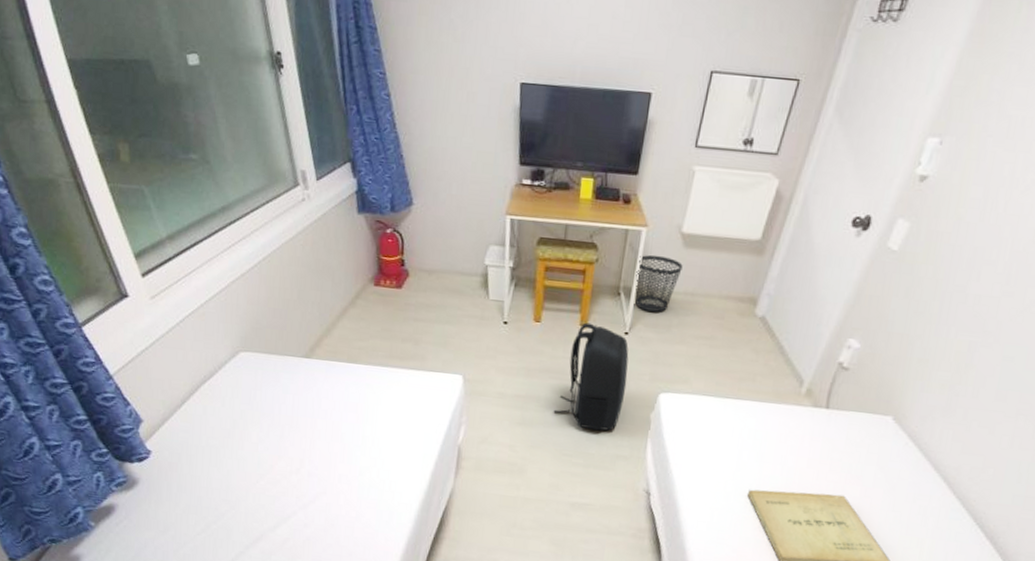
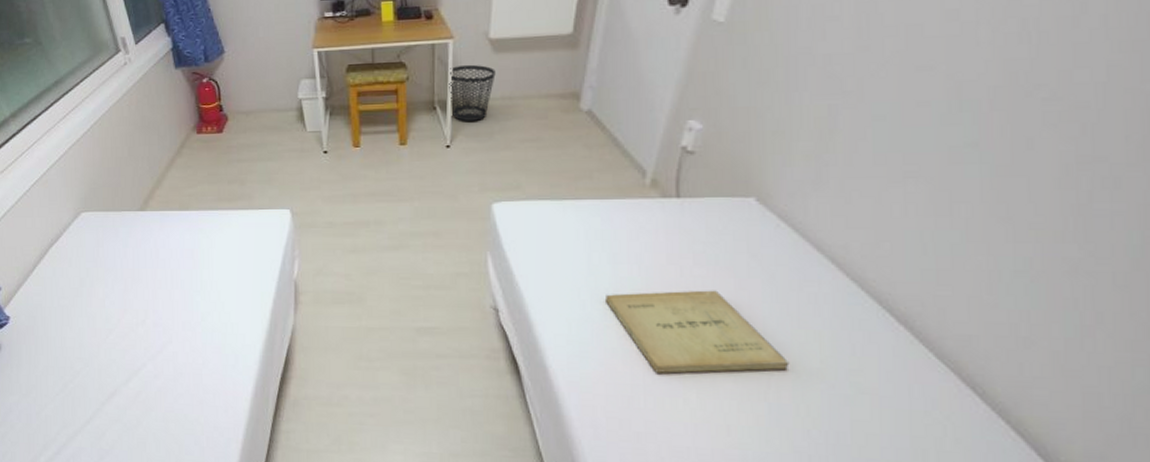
backpack: present [553,322,629,431] -> none [385,141,456,250]

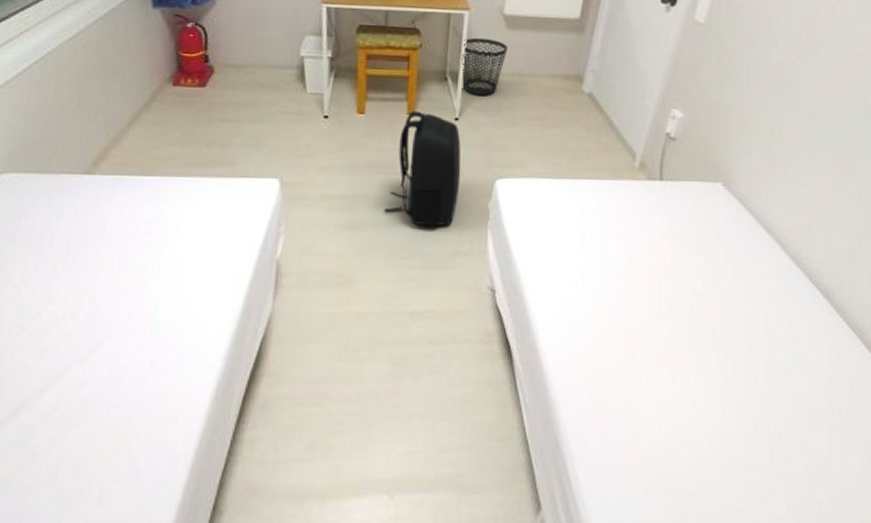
backpack: none [385,141,456,250] -> present [384,110,461,227]
book: present [606,290,790,373] -> none [595,268,743,350]

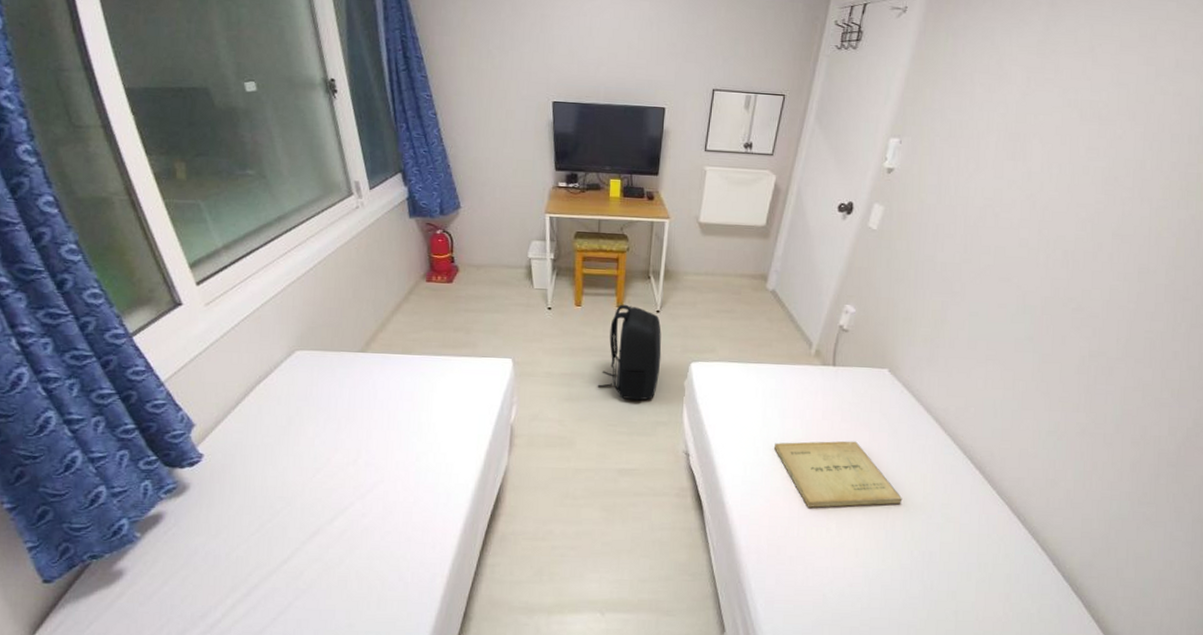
wastebasket: present [461,37,508,95] -> none [662,242,702,291]
book: none [595,268,743,350] -> present [774,441,903,508]

